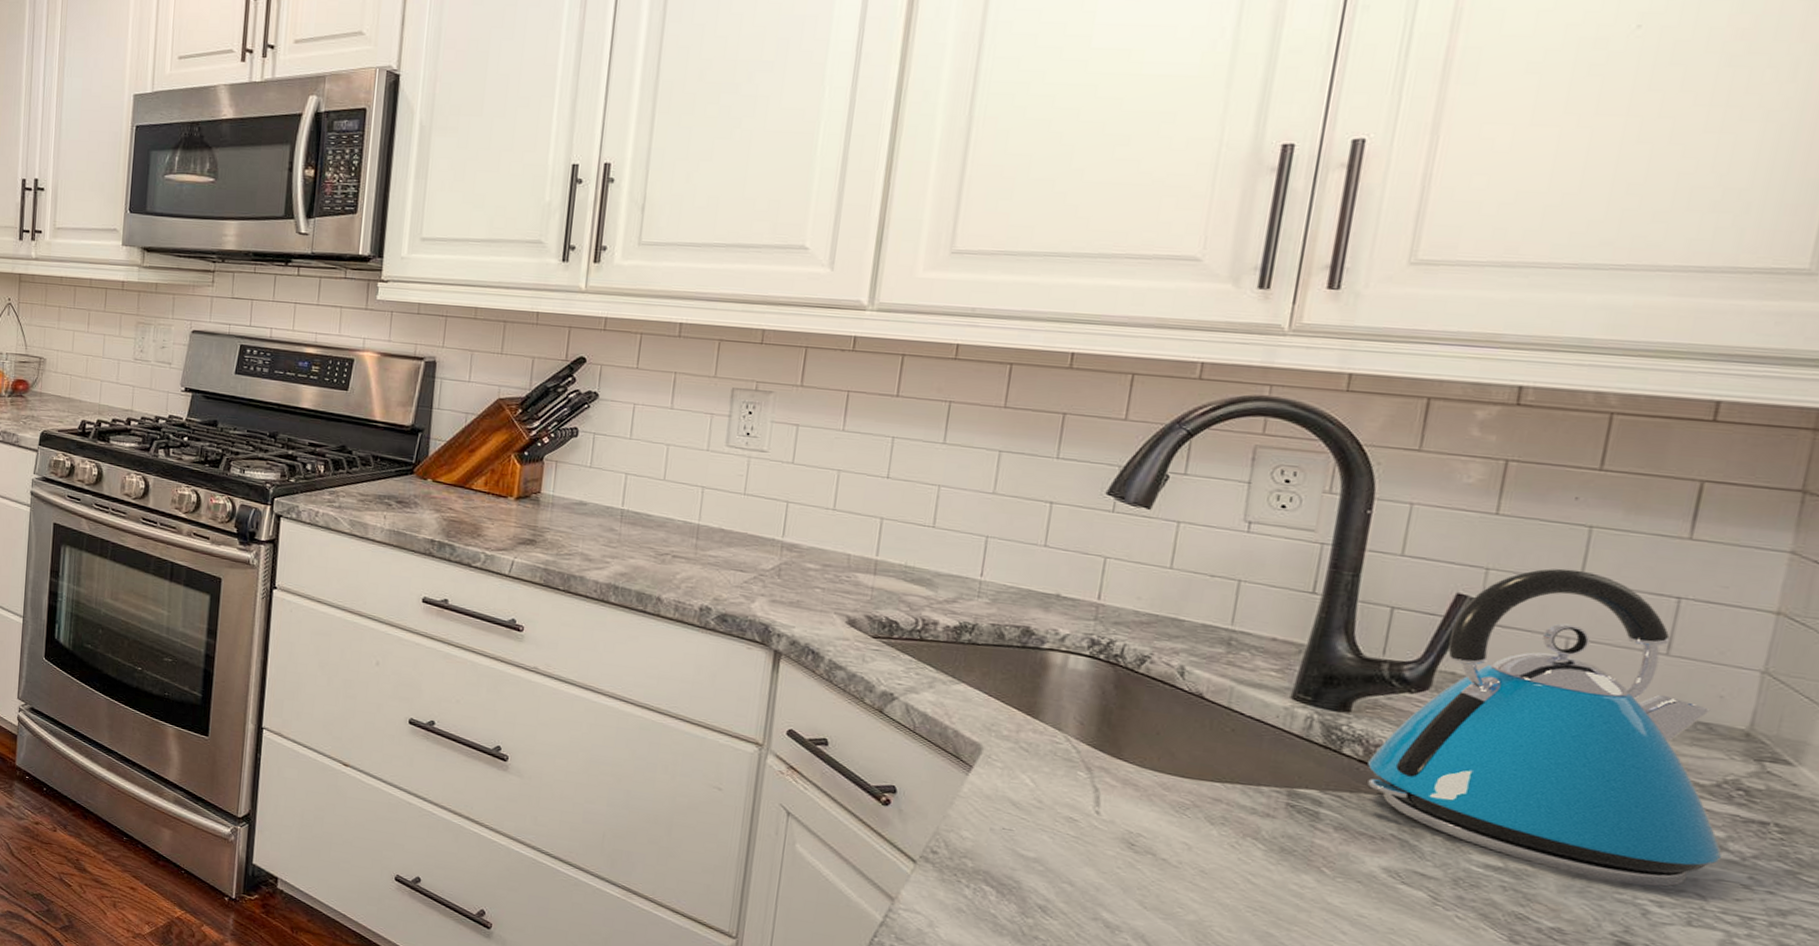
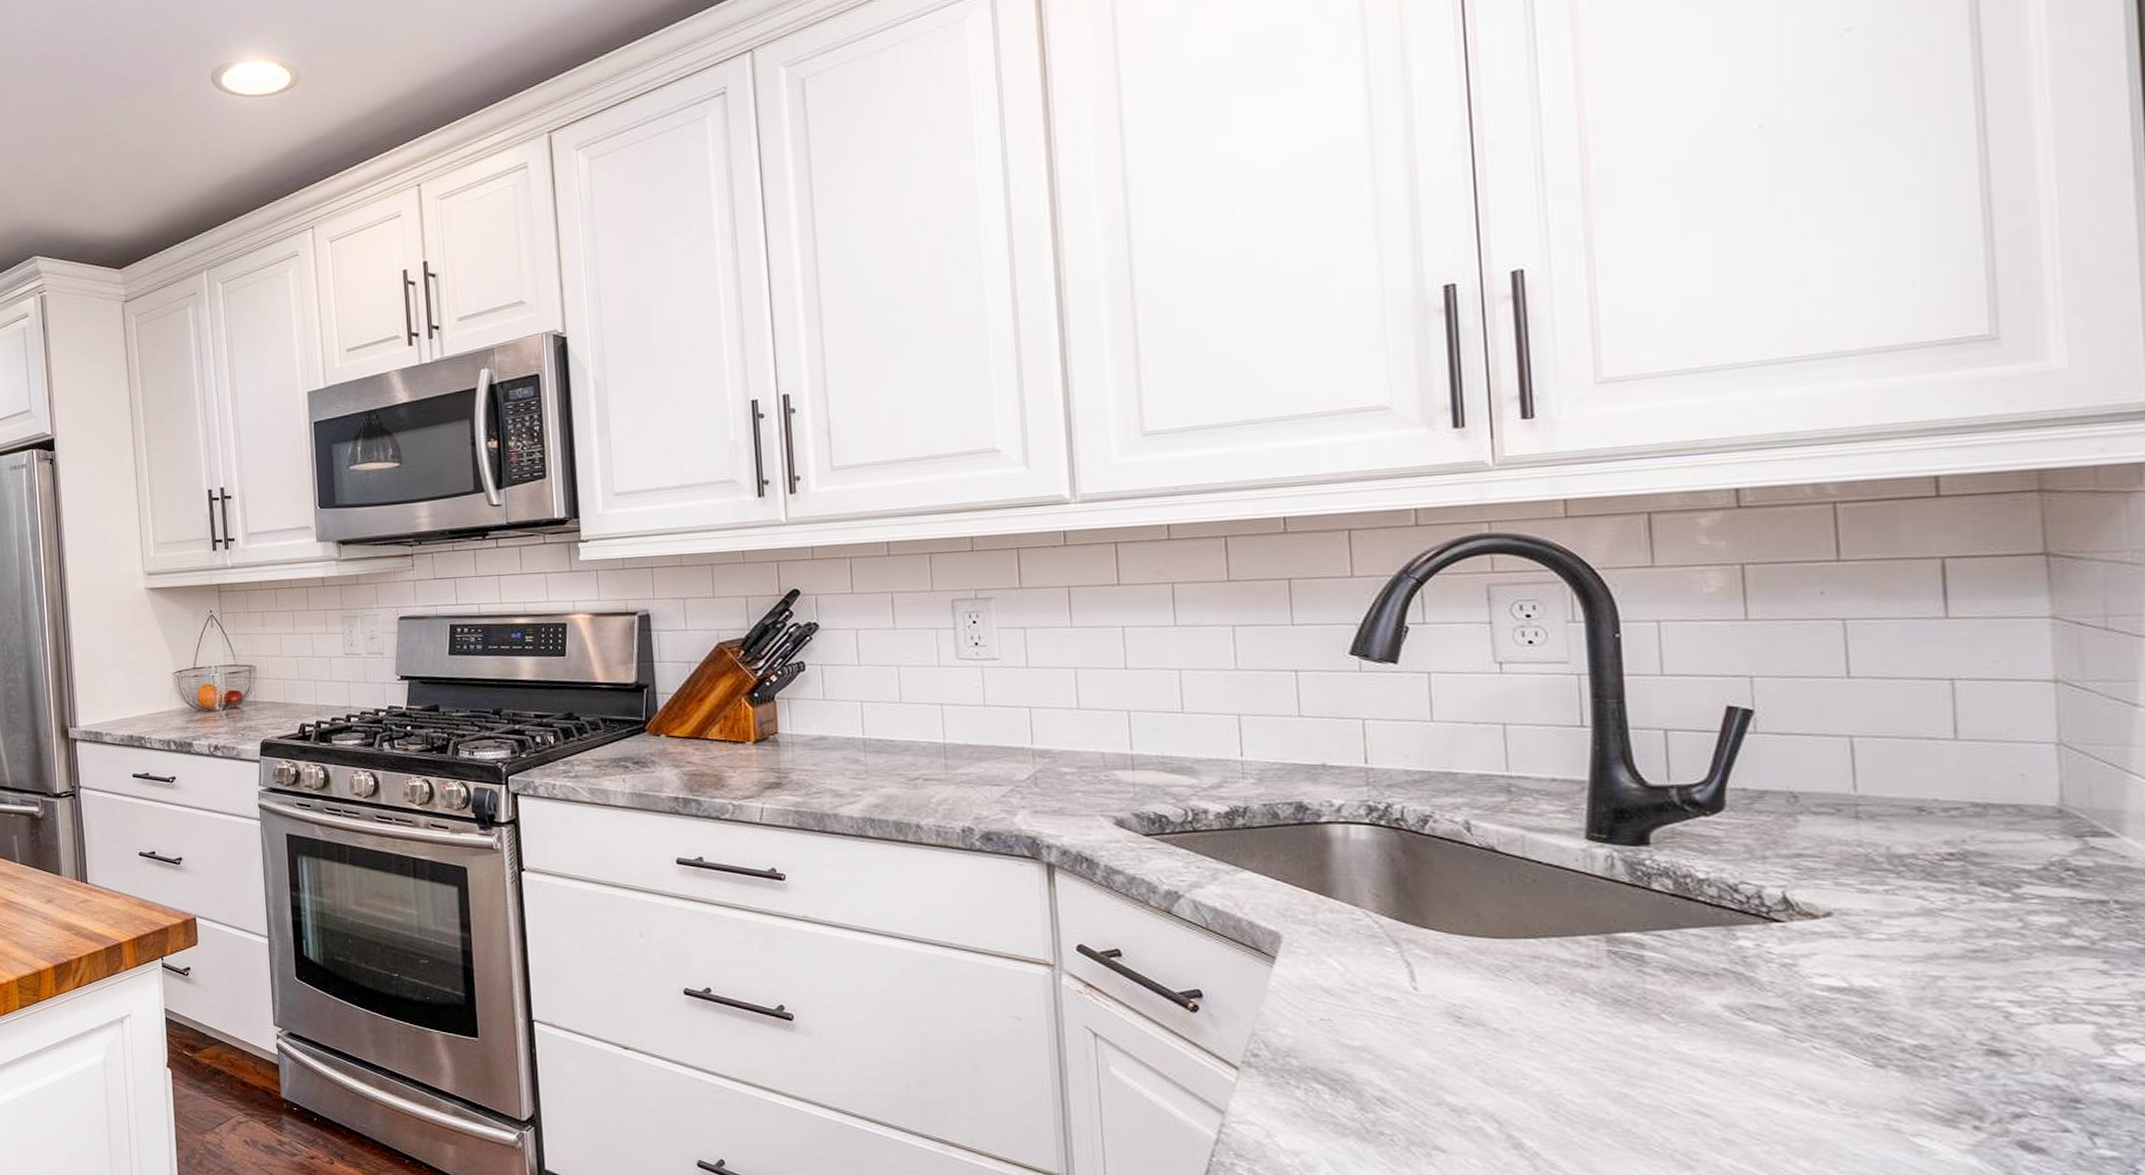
kettle: present [1367,568,1723,887] -> none [1681,665,2070,986]

